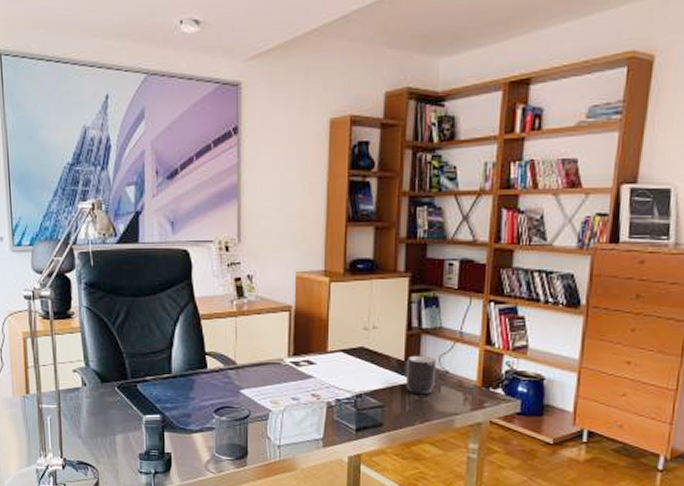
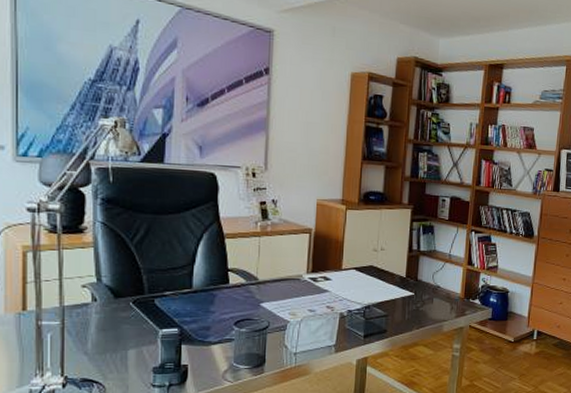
mug: present [404,355,437,394] -> none [405,273,431,304]

